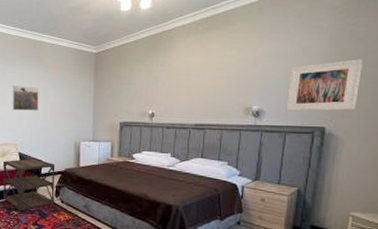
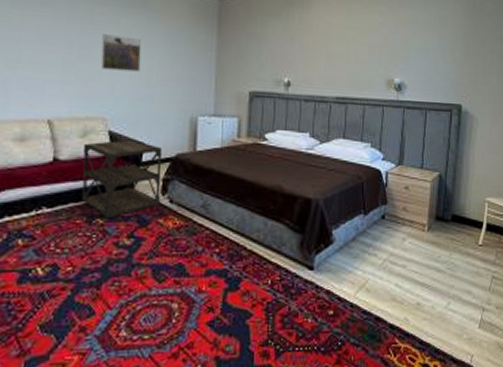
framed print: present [286,59,363,111] -> none [426,34,491,88]

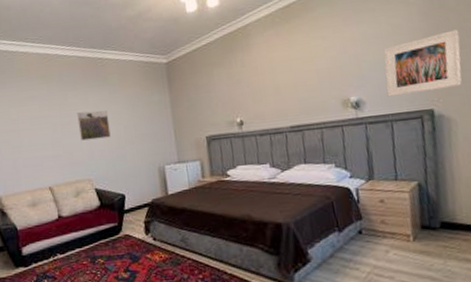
side table: present [82,139,163,219] -> none [78,193,145,259]
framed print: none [426,34,491,88] -> present [383,29,462,97]

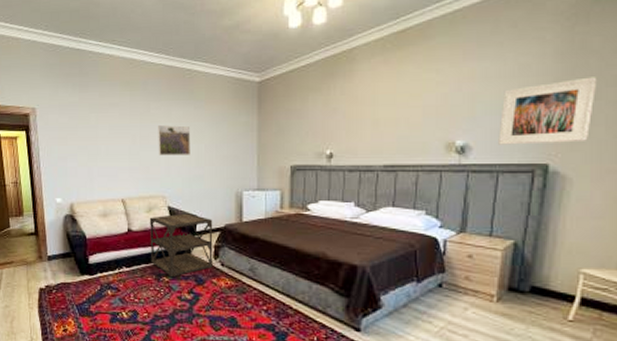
side table: none [78,193,145,259] -> present [149,213,213,278]

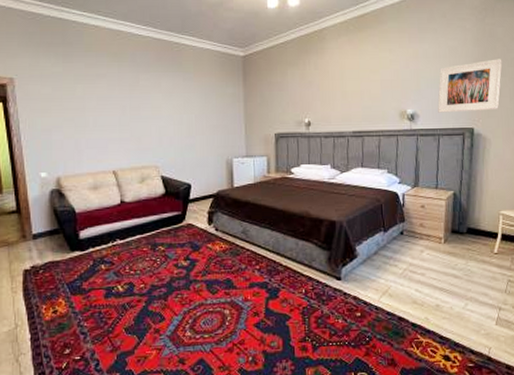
side table: present [149,213,213,278] -> none [142,182,207,246]
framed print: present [158,125,191,156] -> none [148,96,181,126]

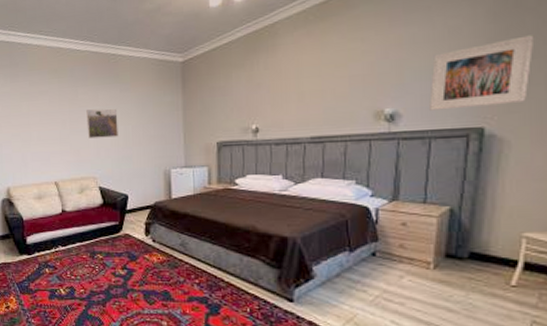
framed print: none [148,96,181,126] -> present [86,108,118,139]

